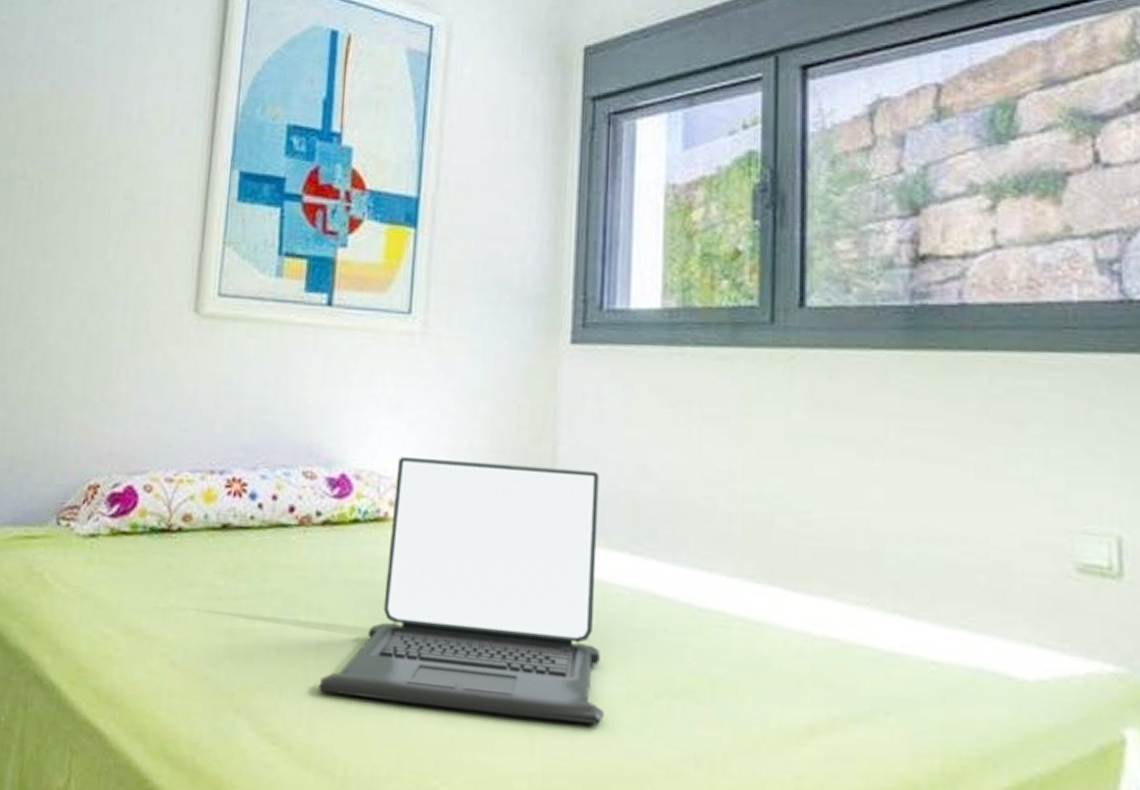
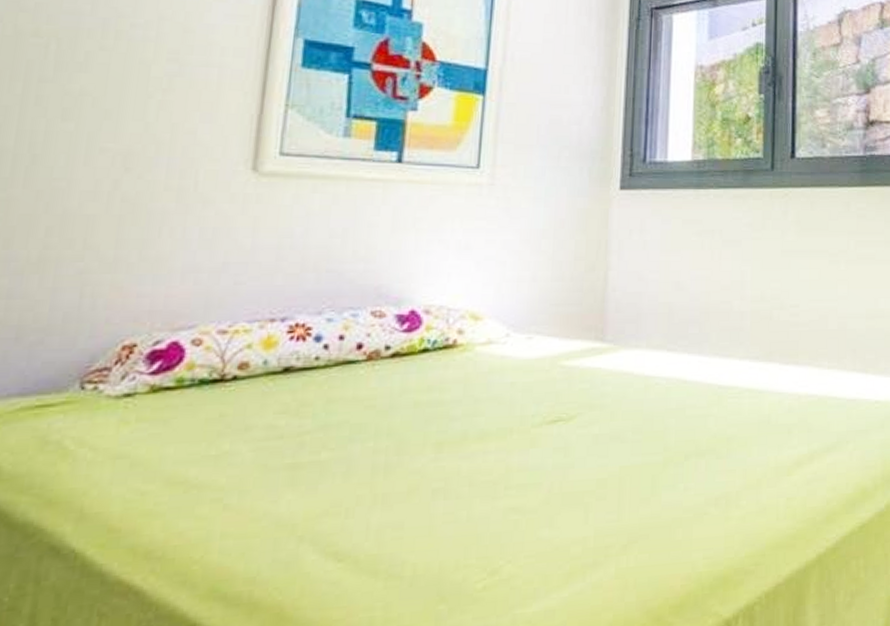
laptop: present [319,457,605,725] -> none [387,289,646,506]

